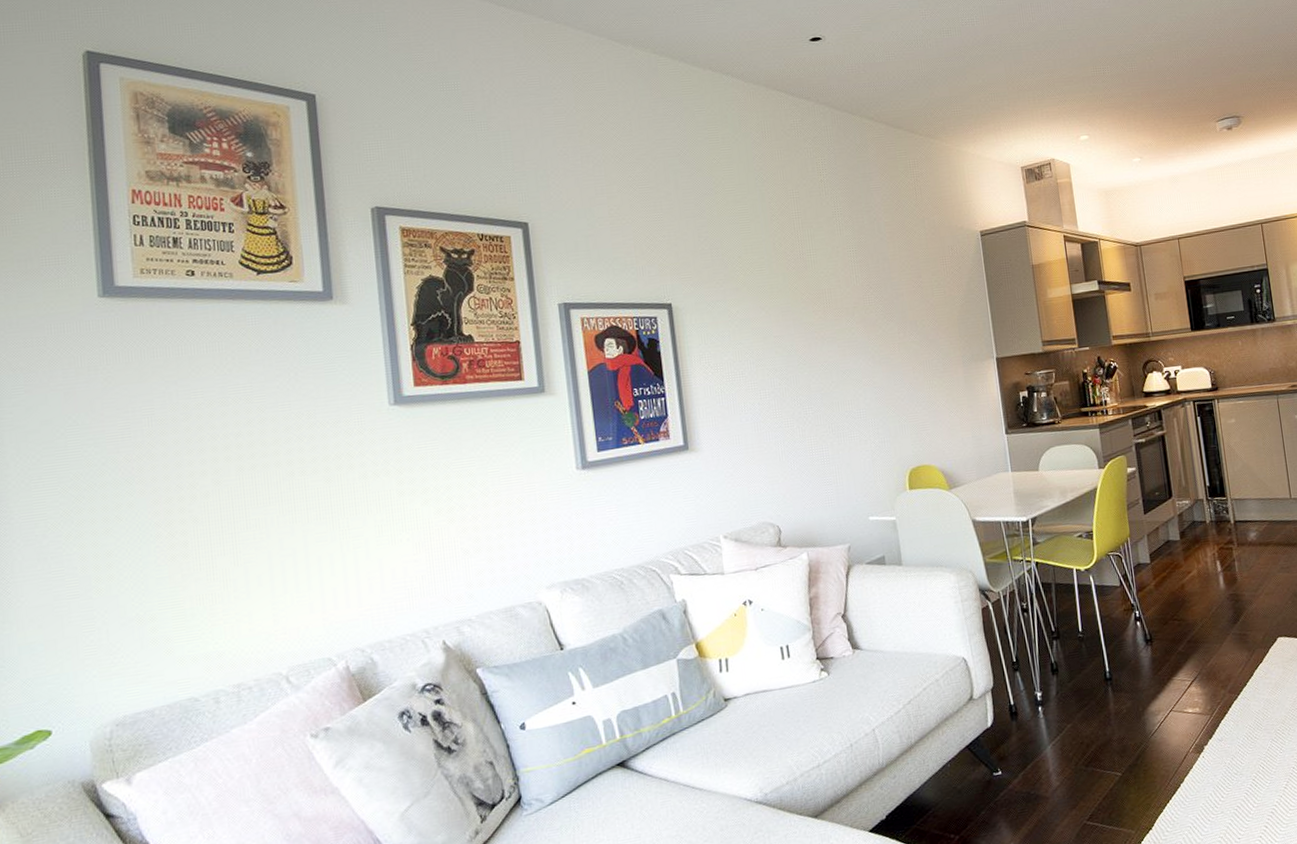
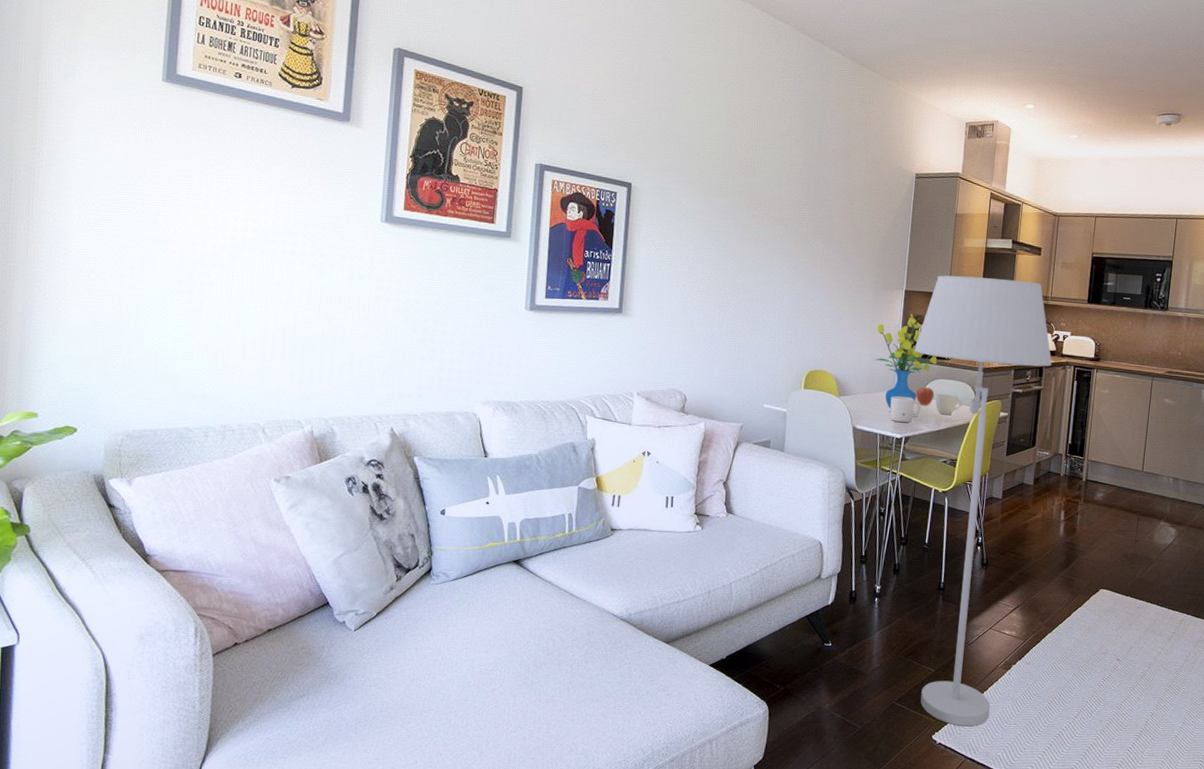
bouquet: none [975,382,1048,496] -> present [875,313,937,413]
mug: none [1007,473,1042,504] -> present [889,396,921,423]
floor lamp: none [1019,320,1193,832] -> present [914,275,1052,727]
fruit: none [1031,457,1053,480] -> present [915,385,935,406]
cup: none [1054,461,1085,485] -> present [935,393,963,416]

